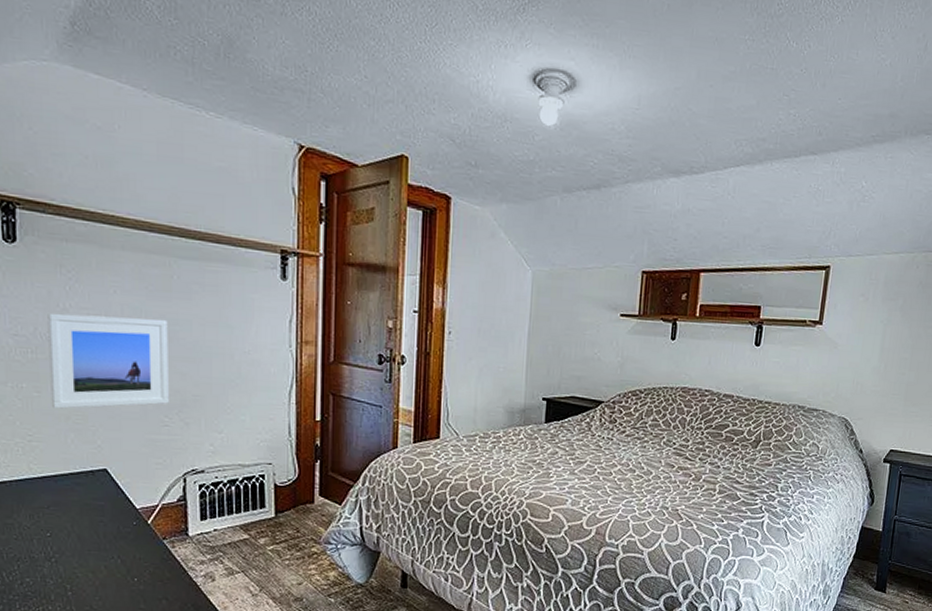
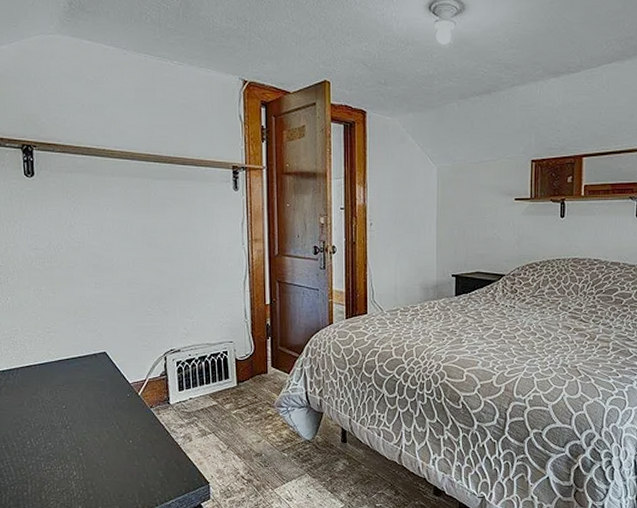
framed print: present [47,313,169,409] -> none [58,229,151,305]

